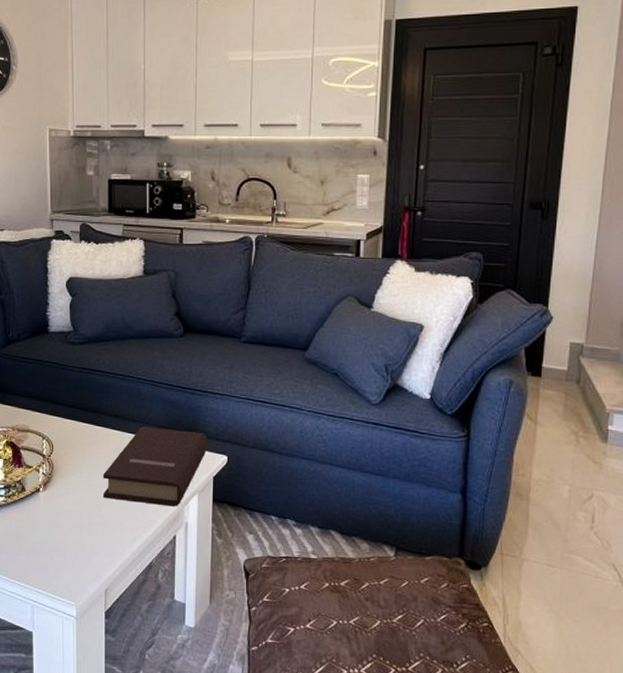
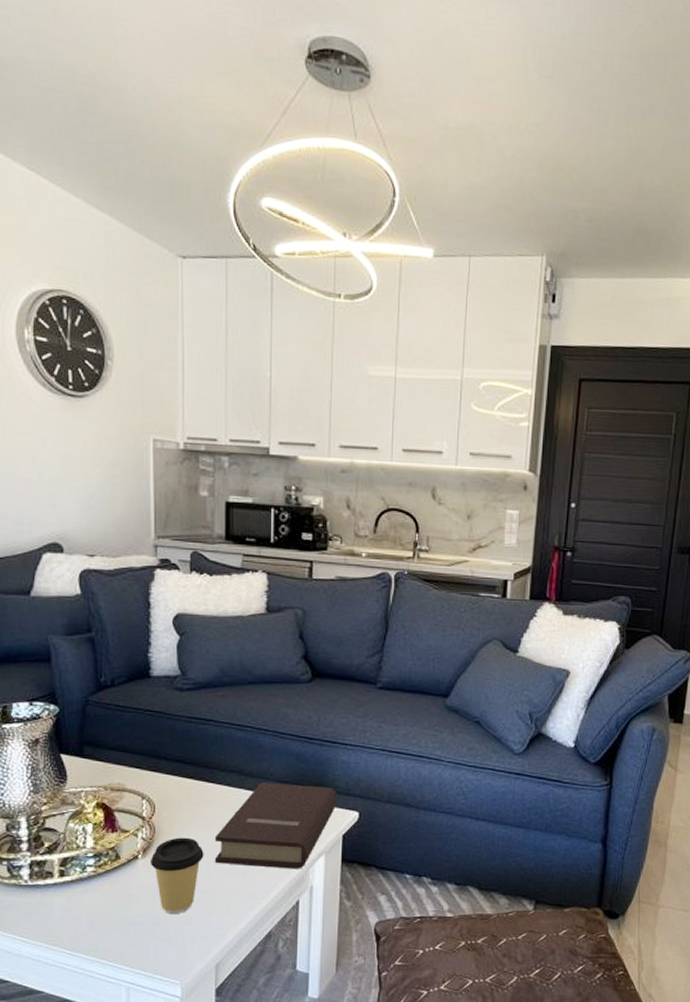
coffee cup: none [49,474,94,543] -> present [149,837,204,915]

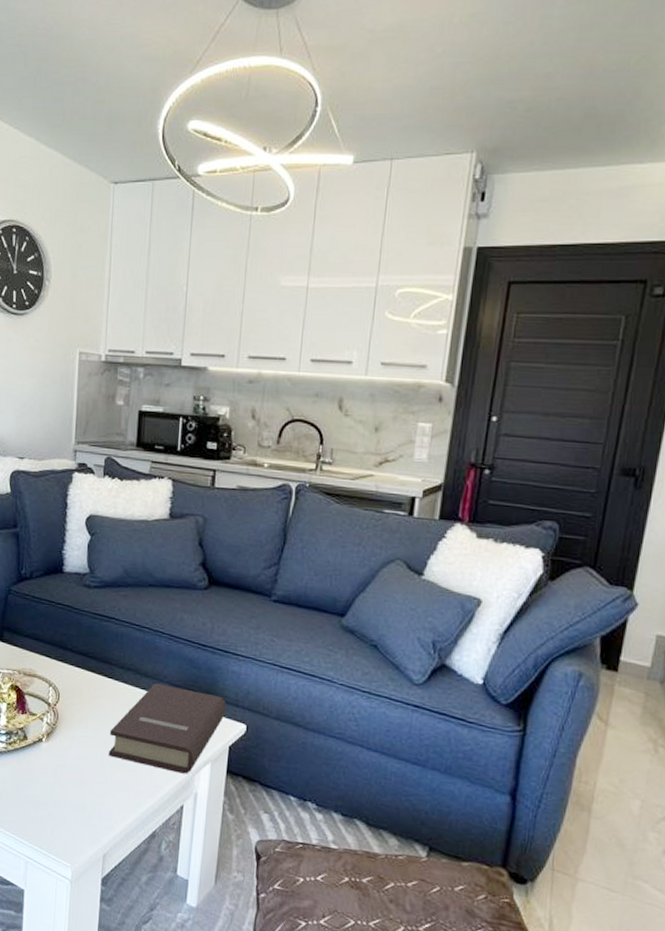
coffee cup: present [149,837,204,915] -> none [52,726,100,800]

